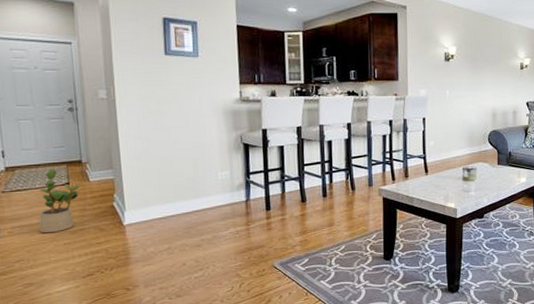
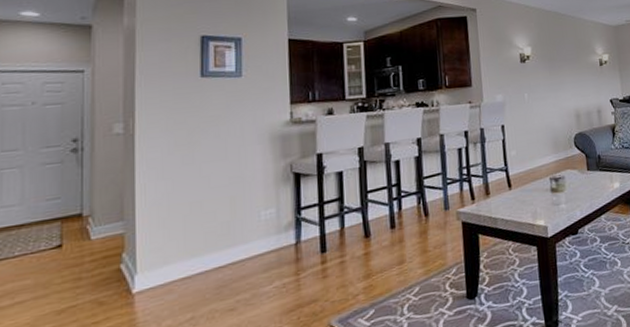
potted plant: present [38,169,81,234] -> none [10,228,78,318]

